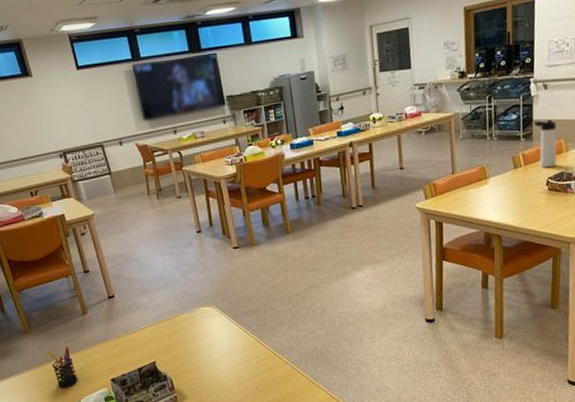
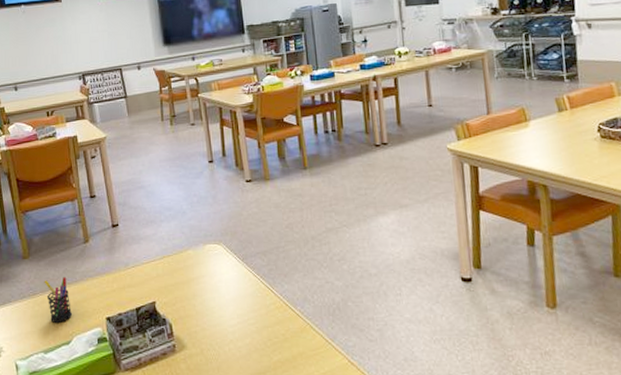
thermos bottle: present [533,119,557,168] -> none [578,60,609,113]

